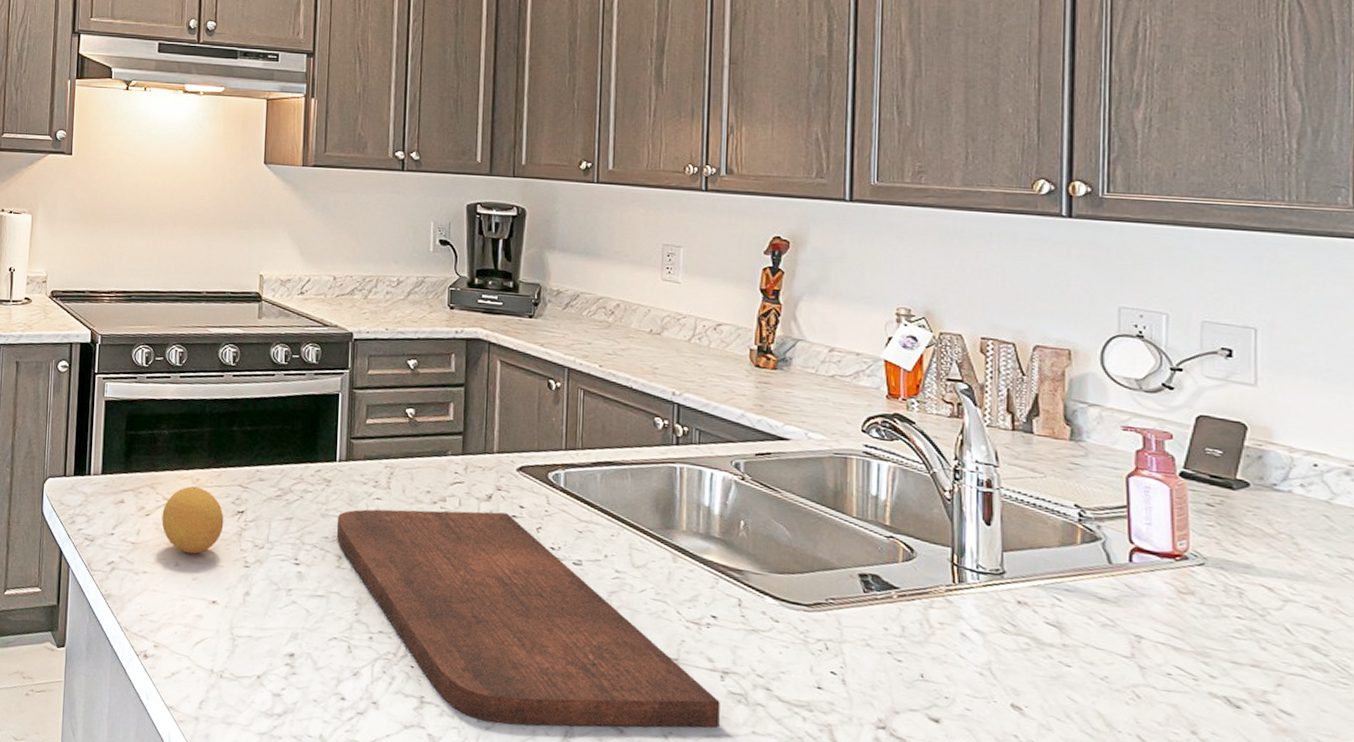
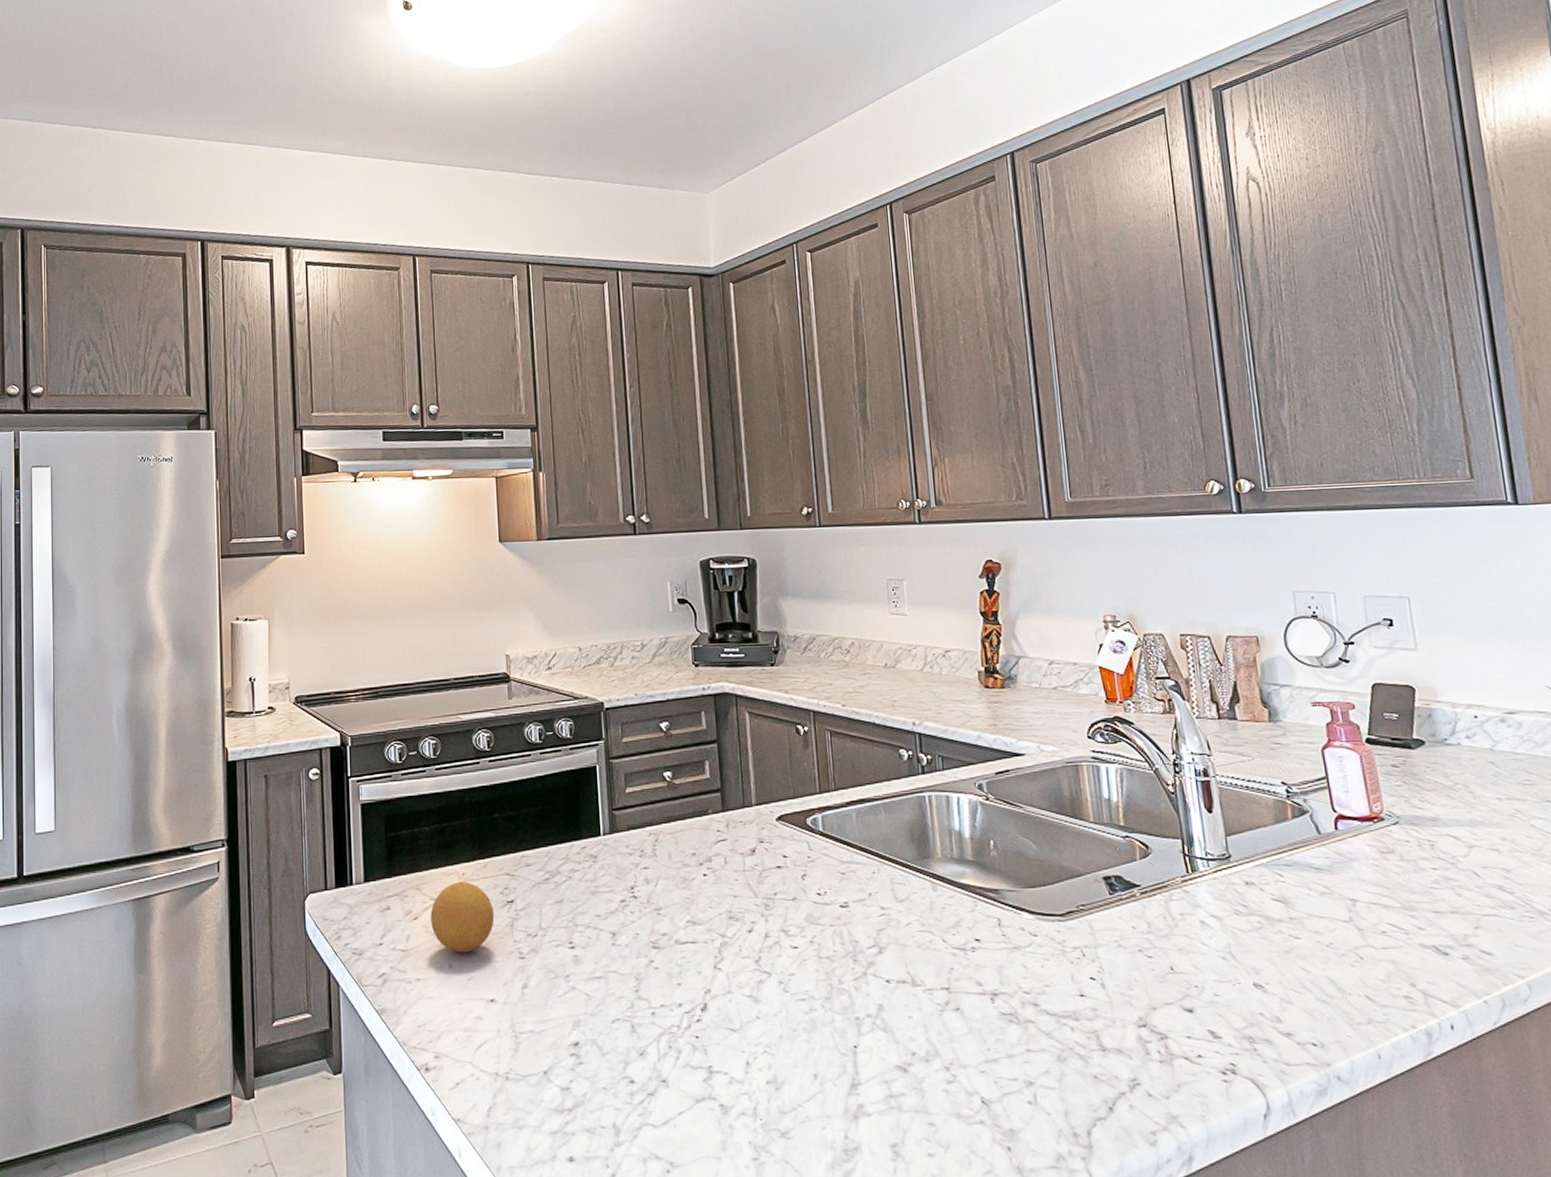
cutting board: present [336,509,720,728] -> none [607,865,996,1081]

